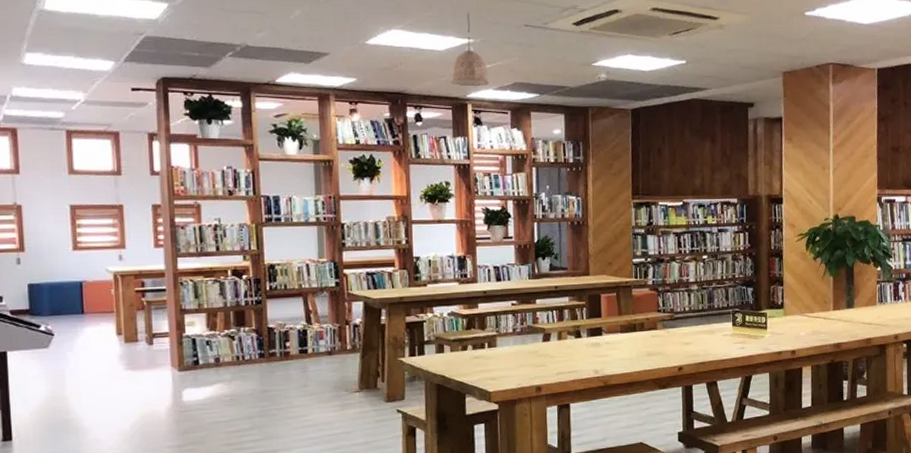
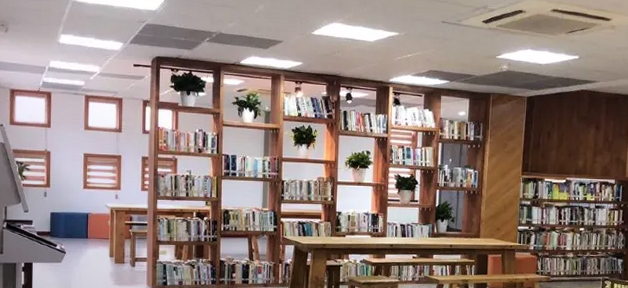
pendant lamp: present [450,13,489,87] -> none [377,10,408,73]

